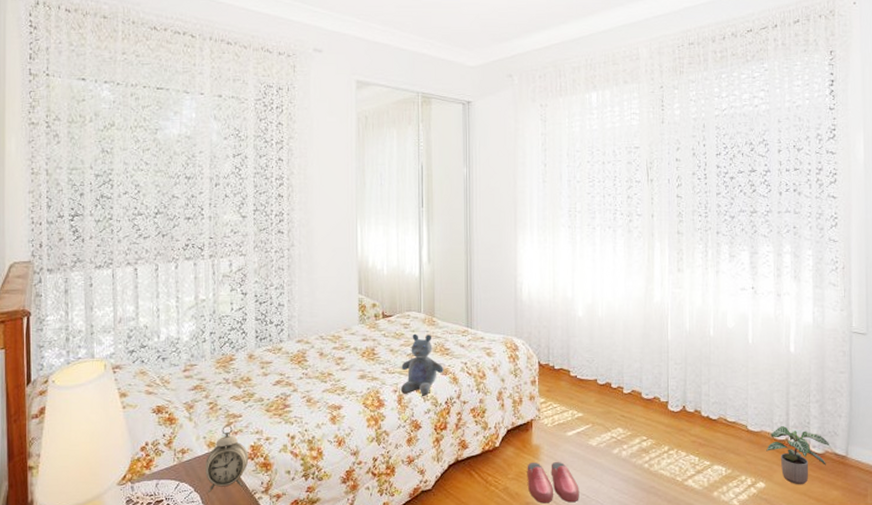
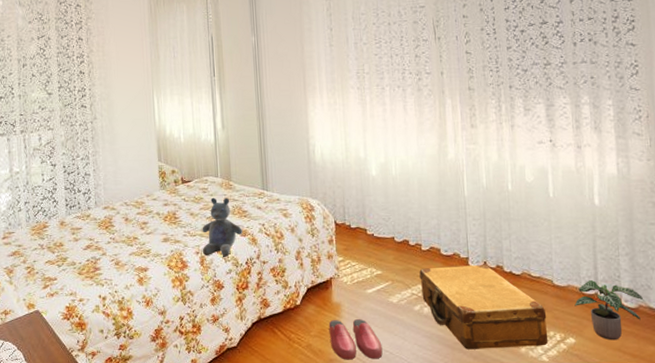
alarm clock: present [206,425,249,493] -> none [26,288,65,351]
suitcase: none [620,409,740,493] -> present [419,265,548,350]

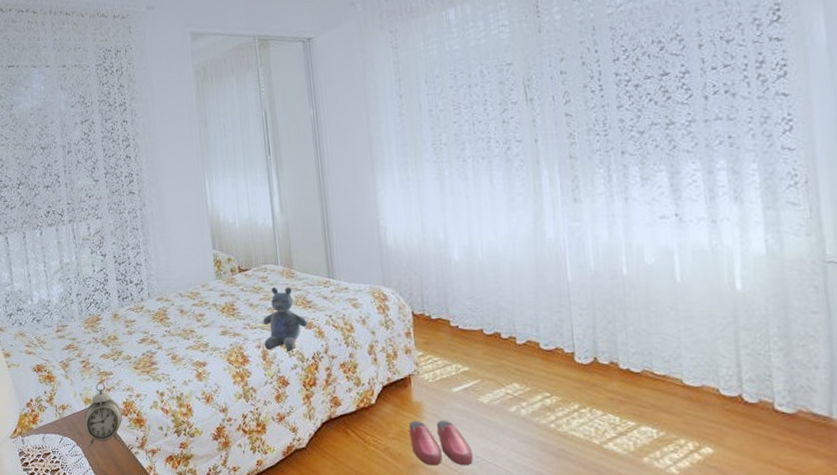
alarm clock: none [26,288,65,351] -> present [84,383,123,447]
suitcase: present [419,265,548,350] -> none [514,361,678,458]
potted plant: present [574,280,644,341] -> none [711,380,805,452]

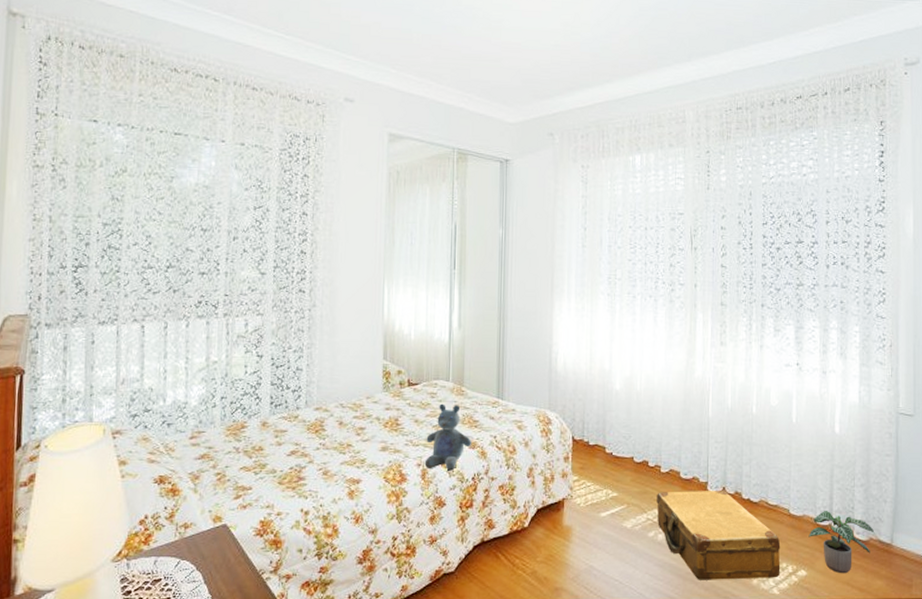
alarm clock: present [84,383,123,447] -> none [209,498,258,572]
slippers: present [408,420,473,466] -> none [557,544,612,589]
suitcase: none [514,361,678,458] -> present [656,491,781,580]
potted plant: none [711,380,805,452] -> present [808,511,875,574]

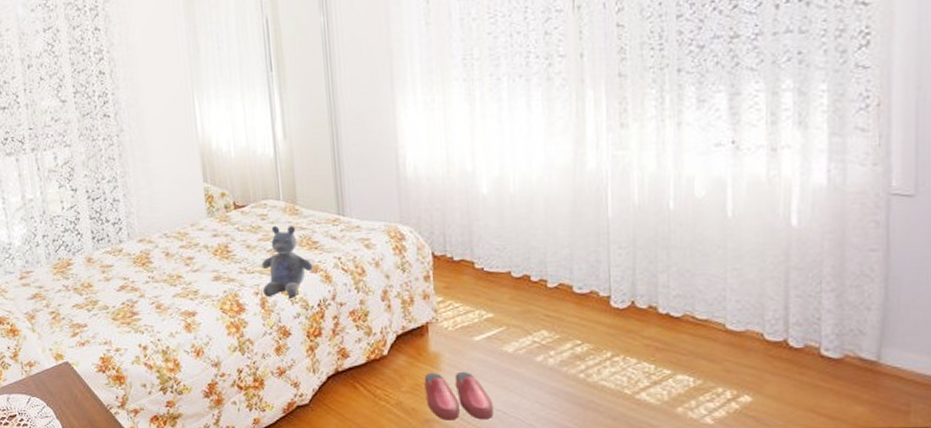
slippers: none [557,544,612,589] -> present [424,371,494,421]
suitcase: present [656,491,781,580] -> none [543,305,715,409]
potted plant: present [808,511,875,574] -> none [754,324,853,399]

